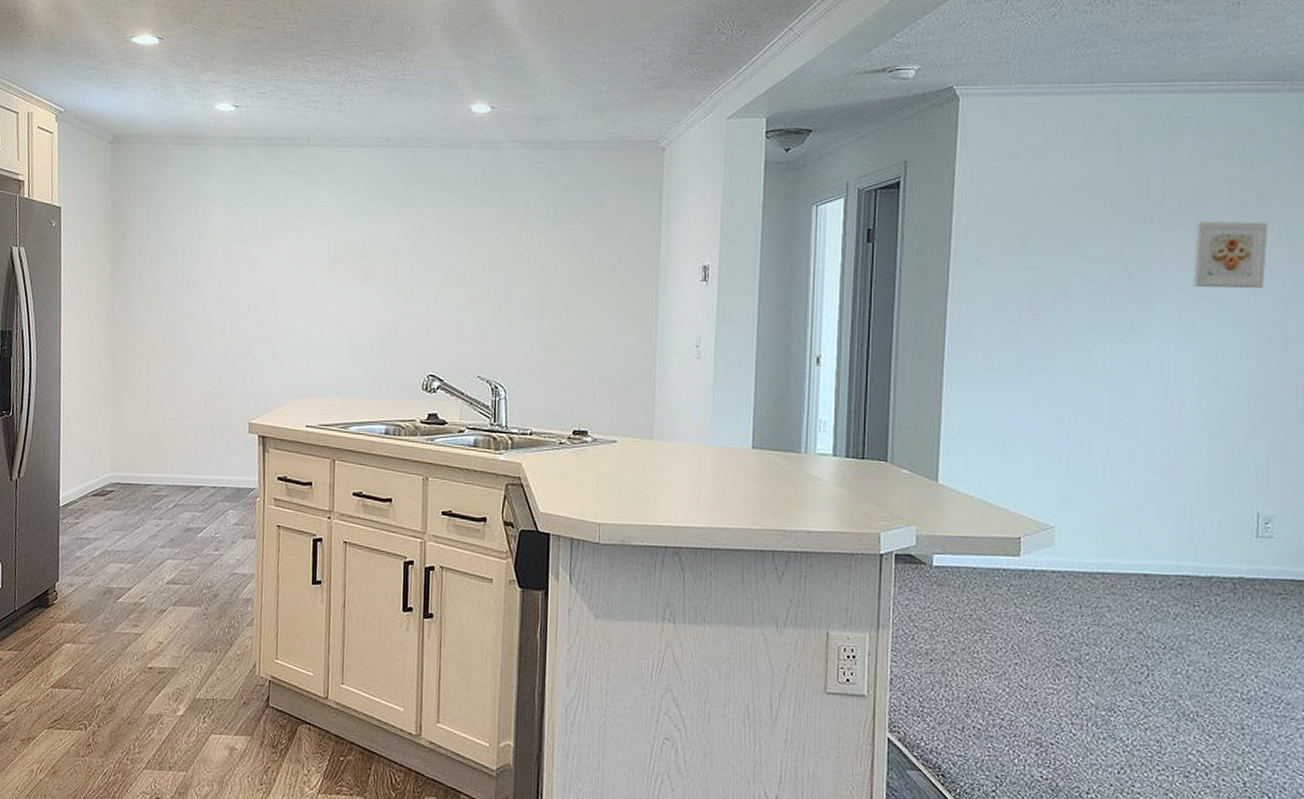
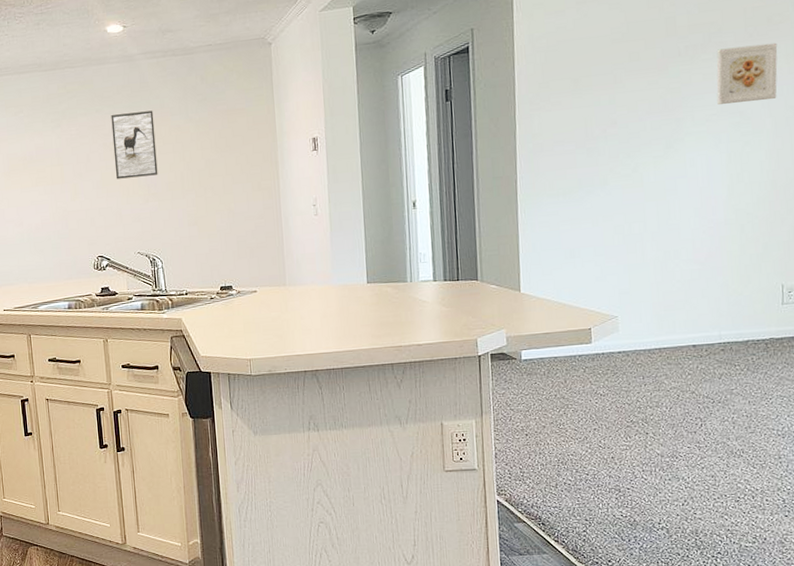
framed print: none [461,209,516,287] -> present [111,110,158,179]

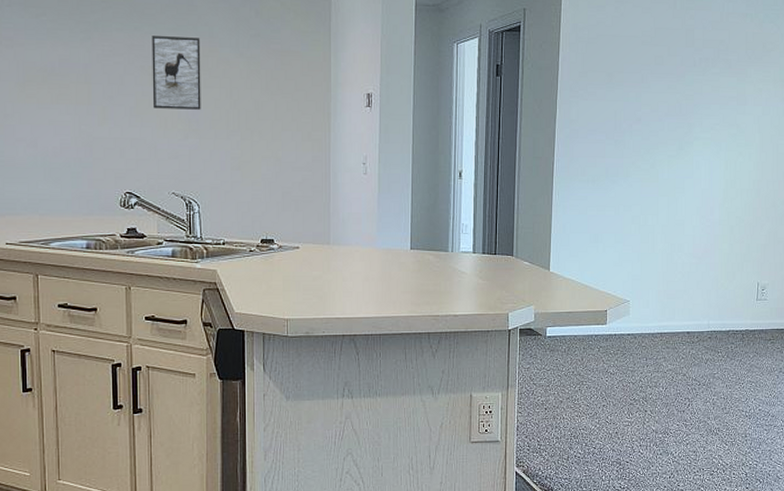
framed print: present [716,42,778,105] -> none [721,66,769,118]

